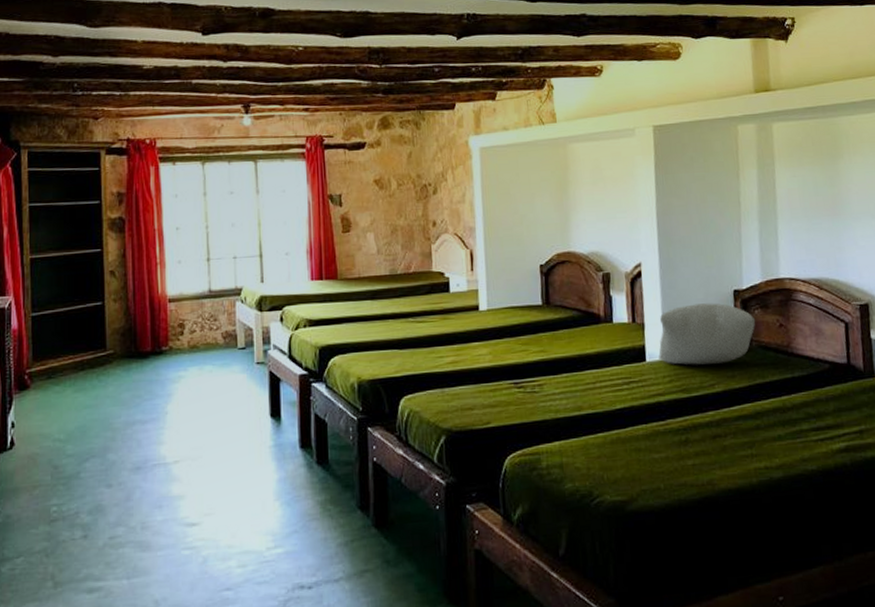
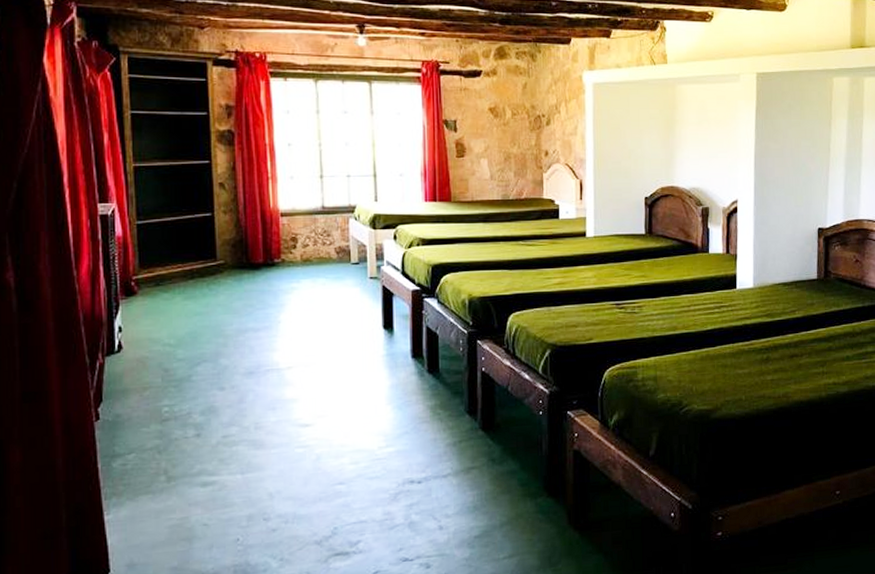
pillow: present [658,303,756,365] -> none [747,239,836,294]

